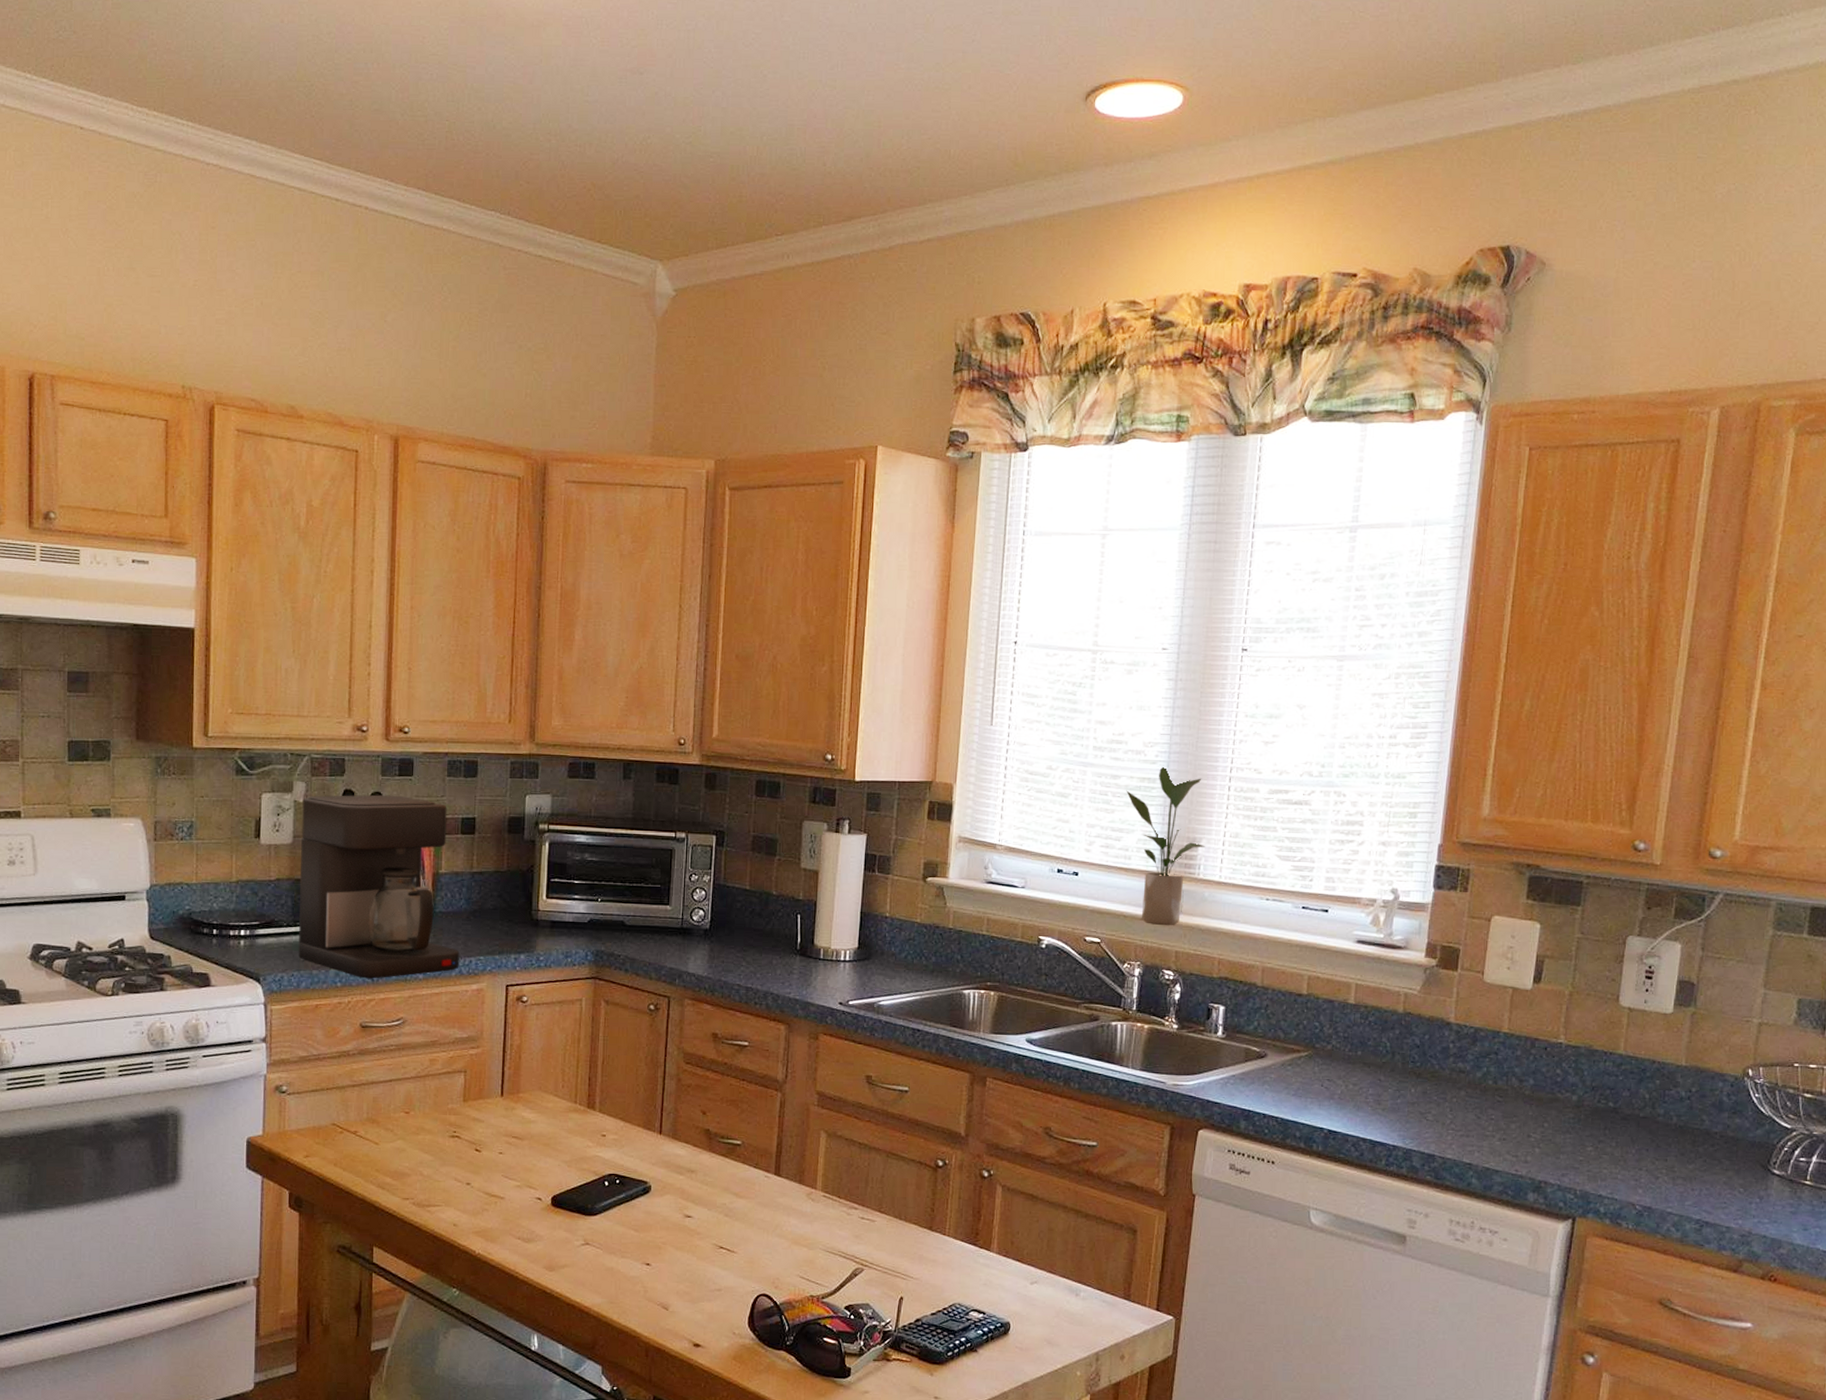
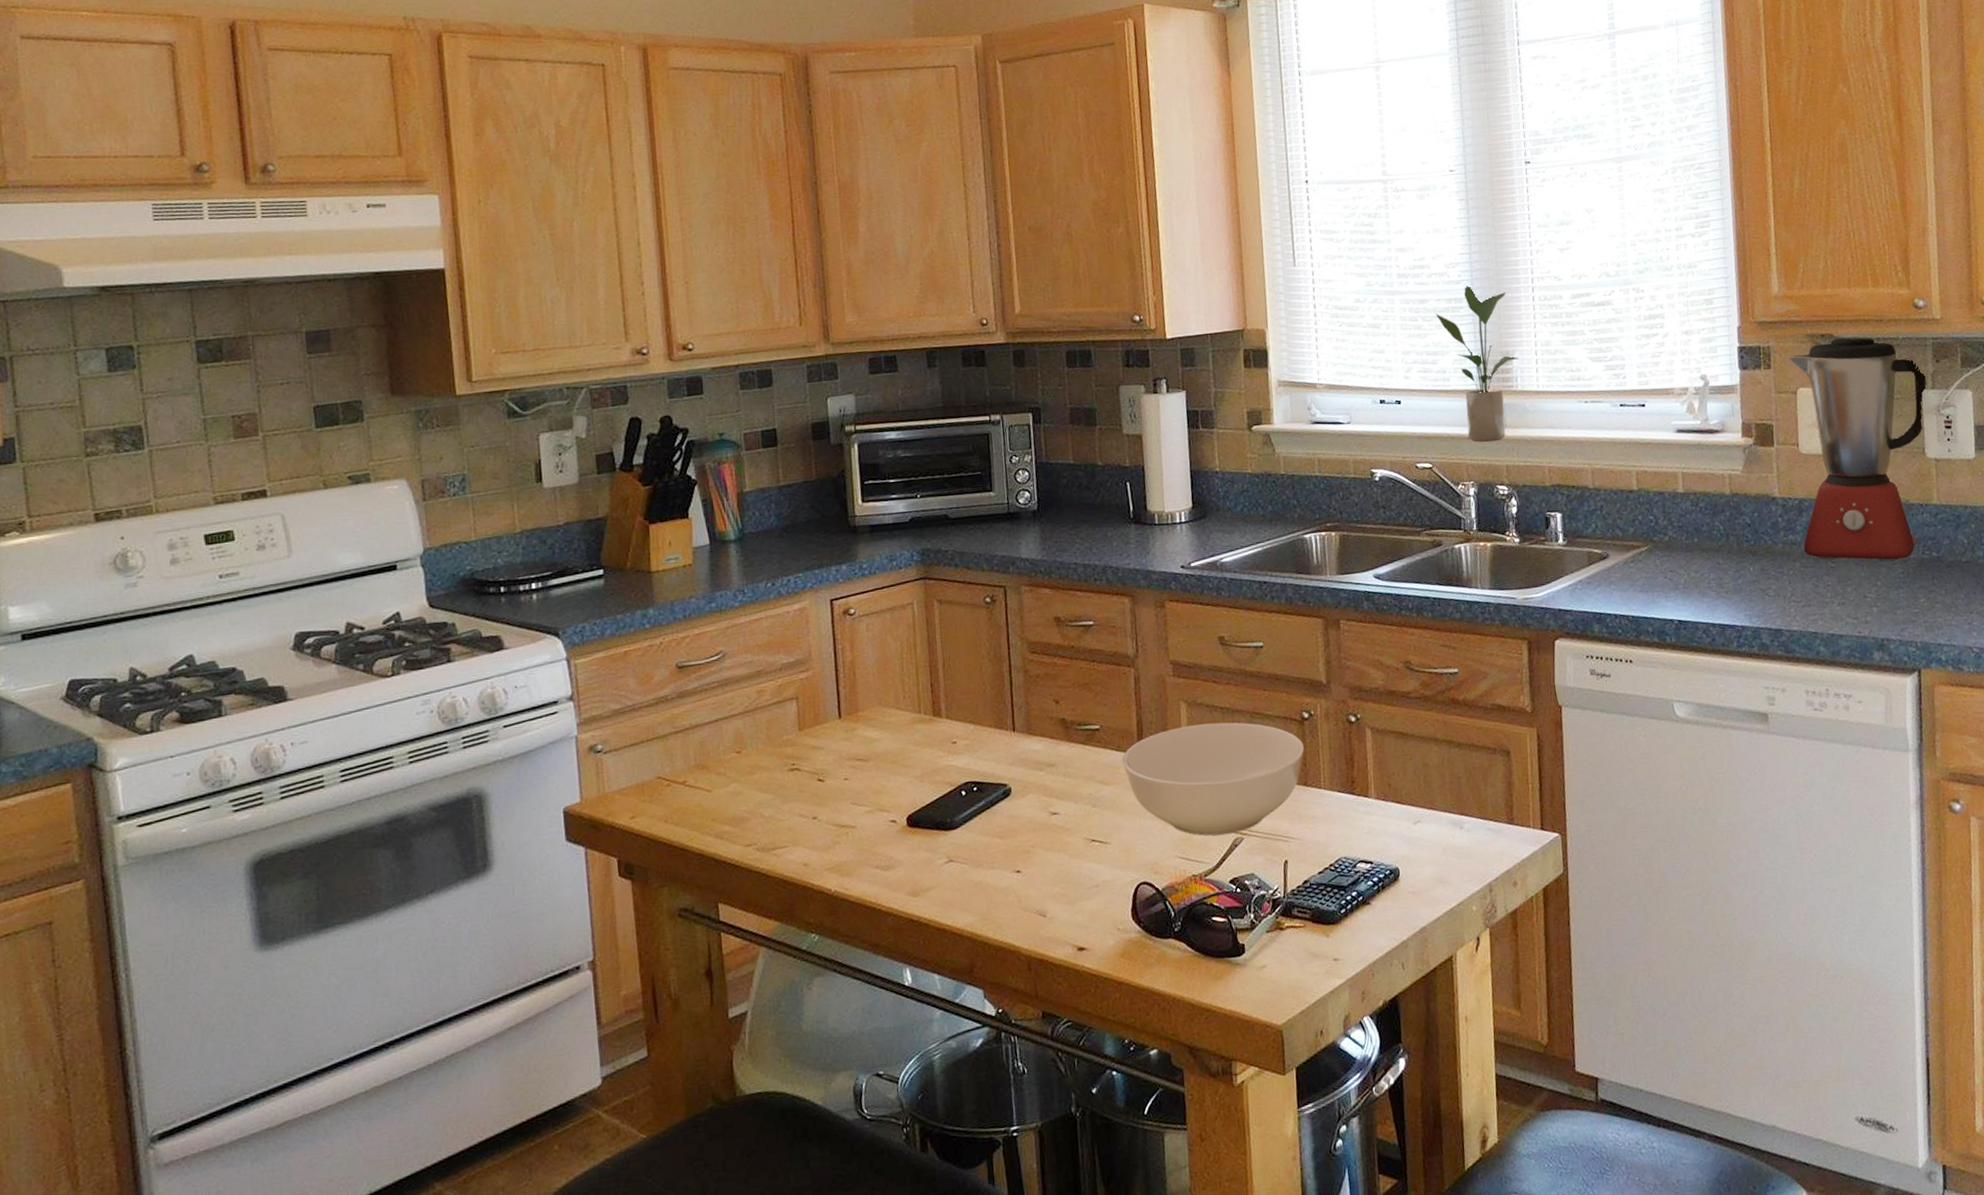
coffee maker: present [298,794,460,979] -> none [585,416,777,616]
bowl: none [758,1155,935,1264] -> present [1122,722,1305,836]
blender: none [1471,870,1635,1106] -> present [1787,336,1928,563]

